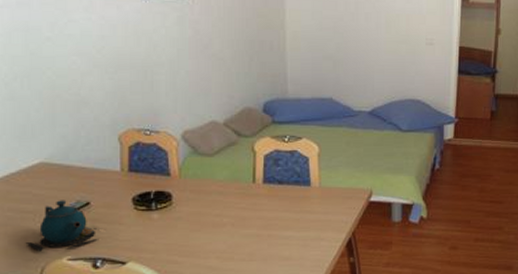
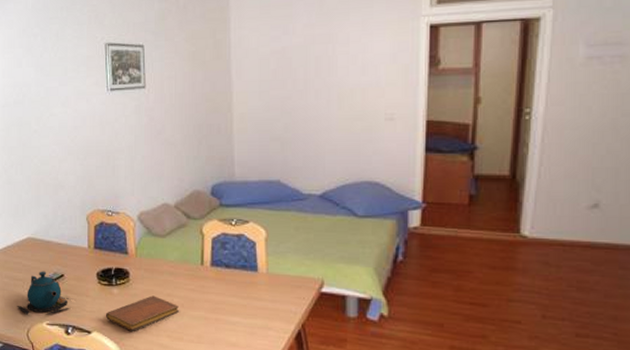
notebook: none [144,217,229,257] -> present [106,295,179,331]

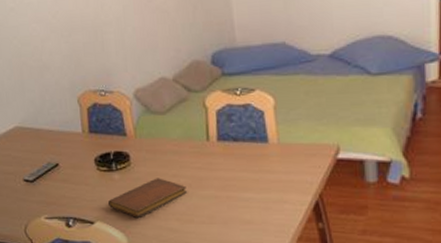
teapot: present [17,271,70,315] -> none [10,162,68,210]

